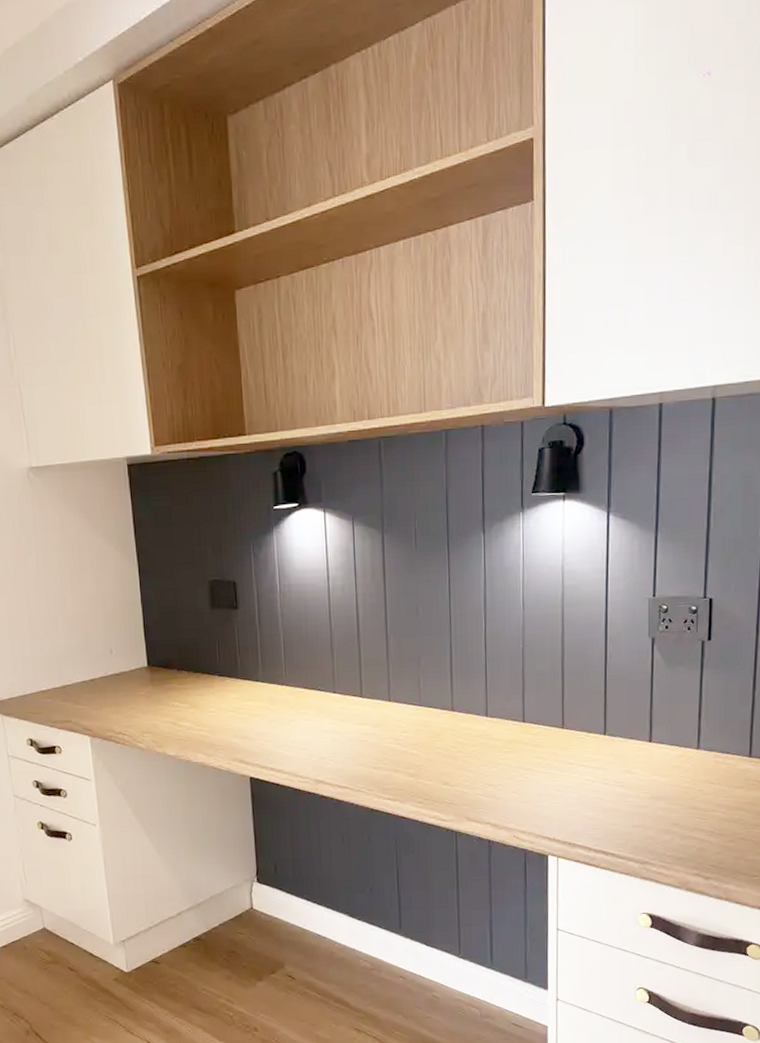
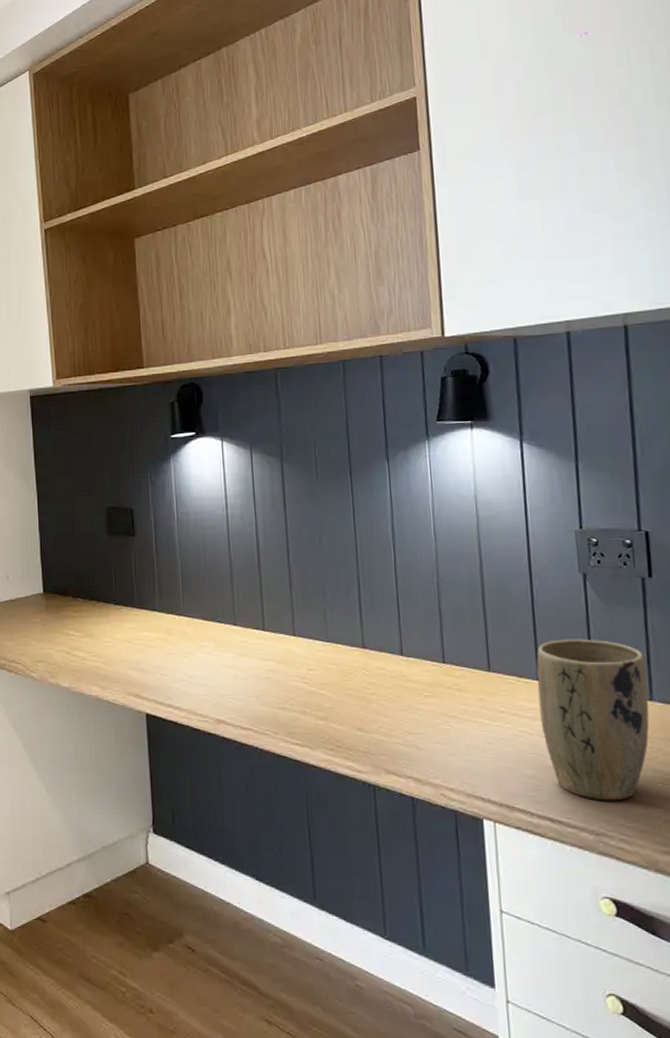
plant pot: none [603,697,697,836] -> present [536,639,650,801]

